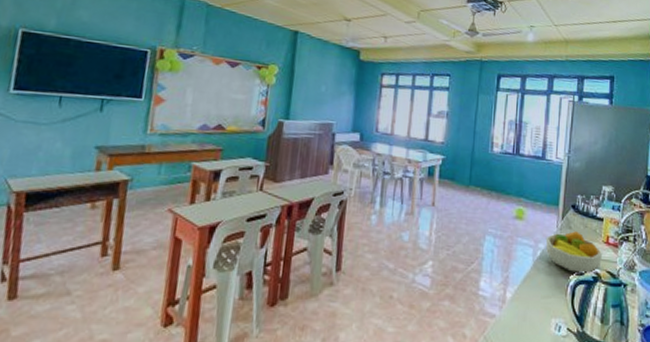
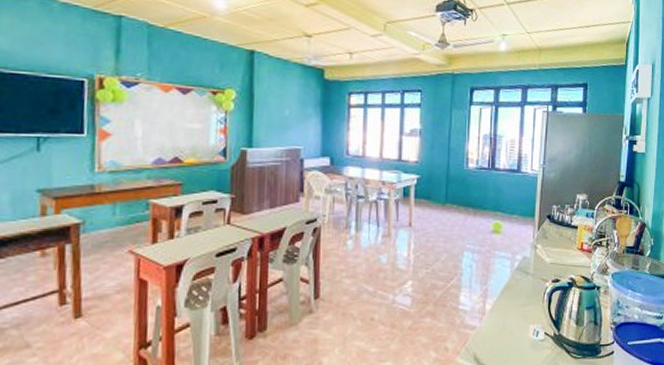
fruit bowl: present [545,231,603,273] -> none [522,241,578,280]

